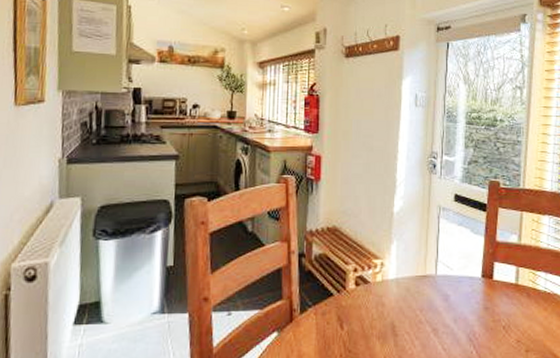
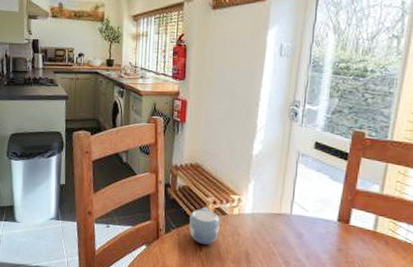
mug: none [328,276,362,321] -> present [189,206,220,245]

